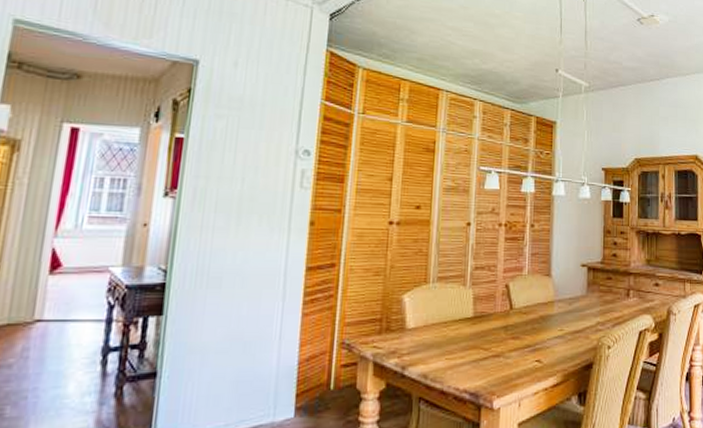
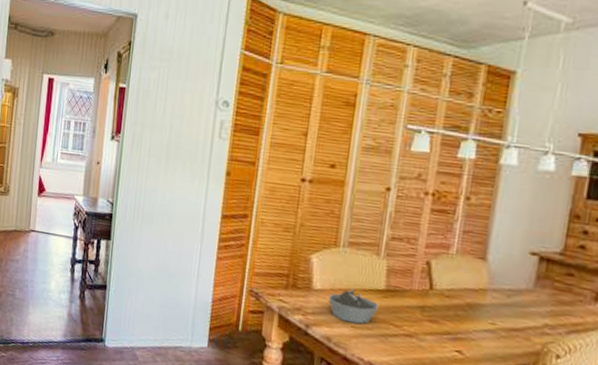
bowl: none [423,321,468,355] -> present [328,288,378,324]

